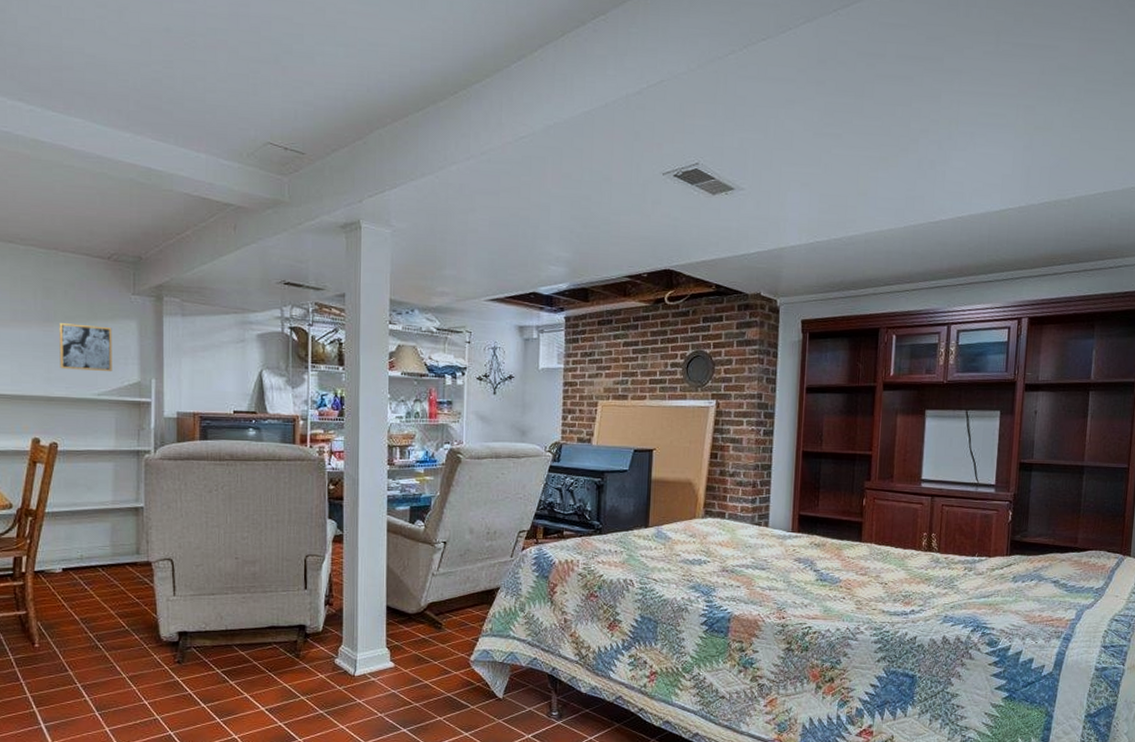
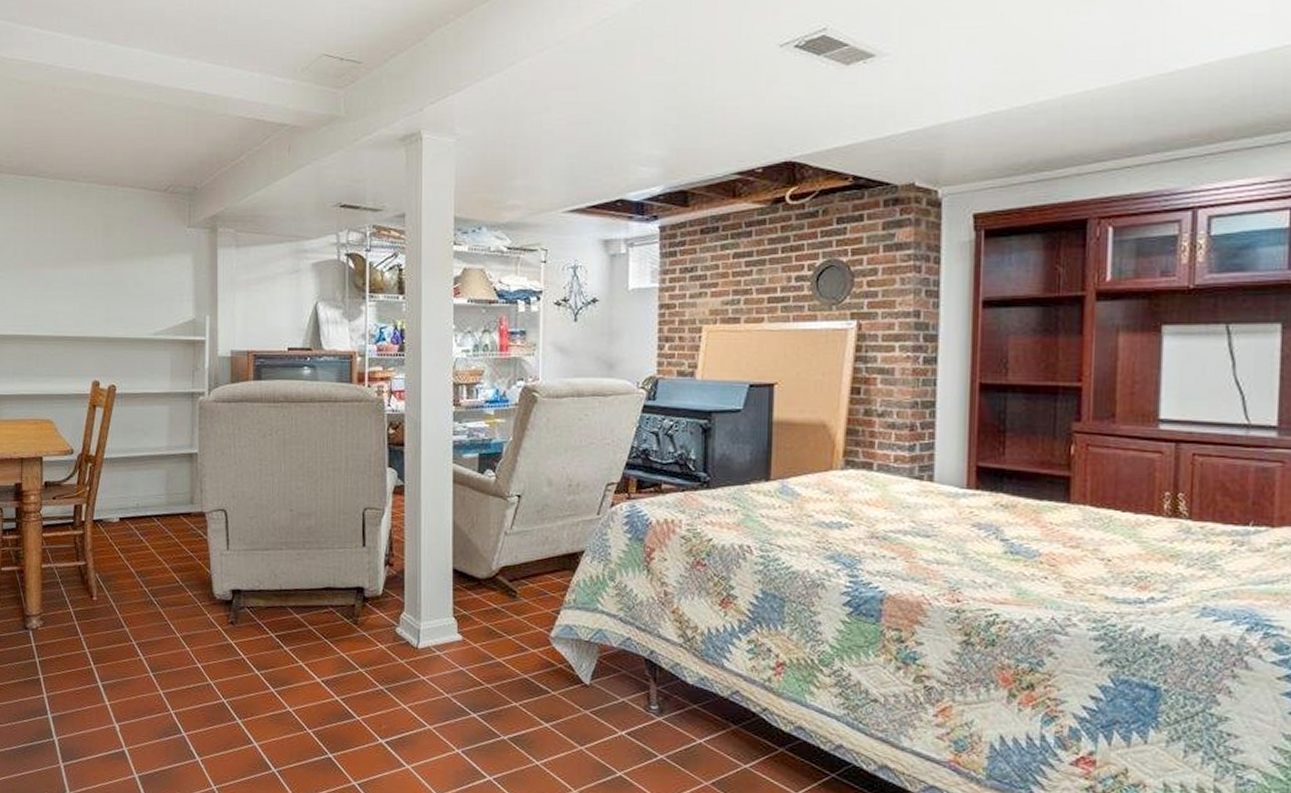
wall art: present [59,323,112,371] -> none [118,261,168,309]

